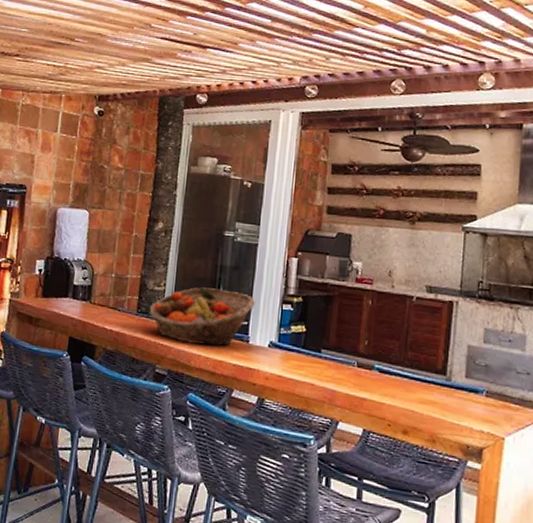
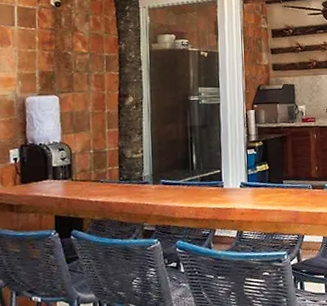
fruit basket: present [149,287,256,346] -> none [130,146,225,199]

